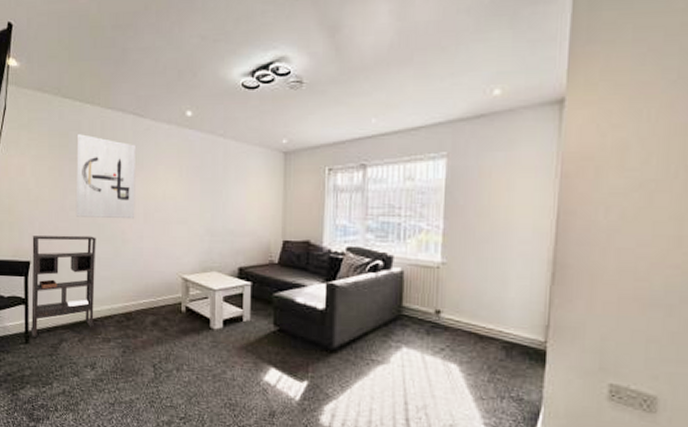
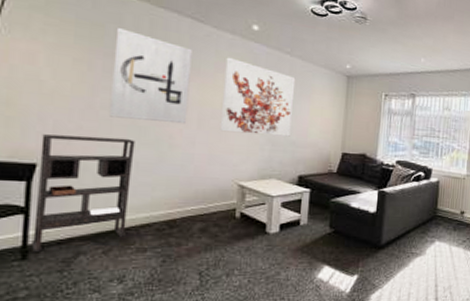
wall art: none [163,148,230,226] -> present [219,57,296,137]

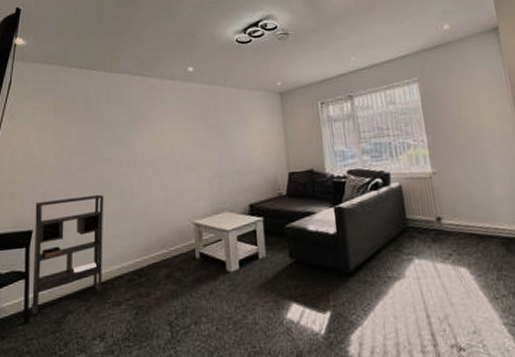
wall art: present [108,28,192,124] -> none [82,98,143,177]
wall art: present [219,57,296,137] -> none [169,101,235,173]

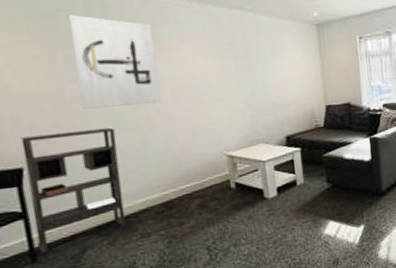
wall art: none [82,98,143,177] -> present [67,15,162,109]

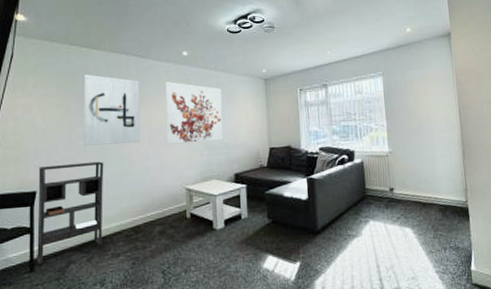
wall art: none [187,25,269,105] -> present [165,81,223,145]

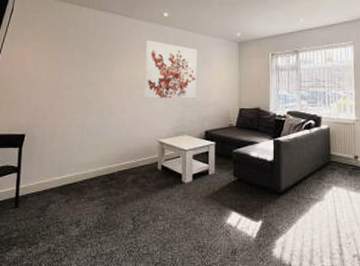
bookshelf: present [36,161,104,264] -> none [21,110,86,201]
wall art: present [83,74,141,146] -> none [69,30,122,96]

